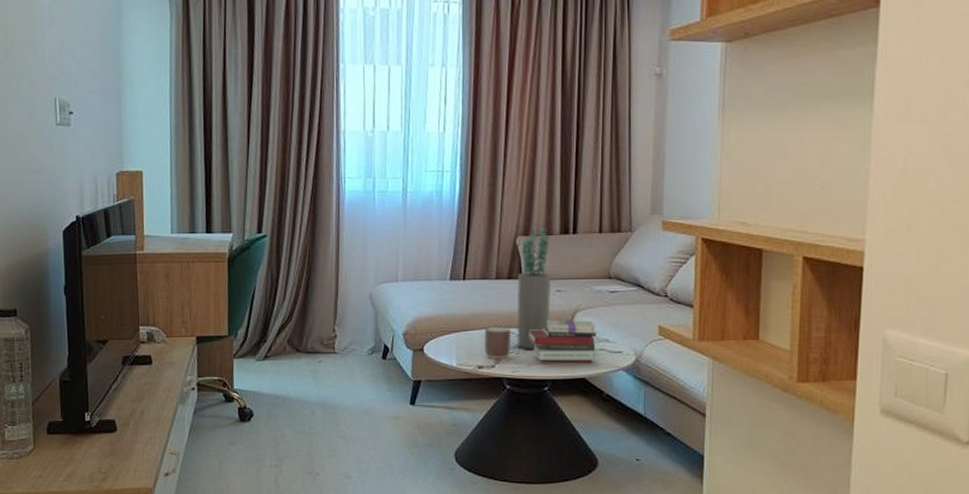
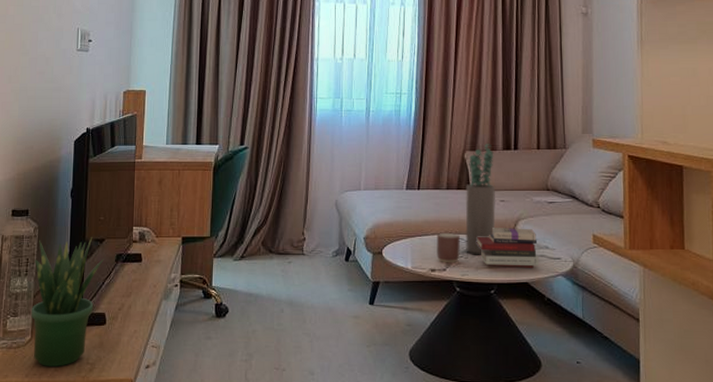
planter: none [30,338,109,476] -> present [31,237,104,367]

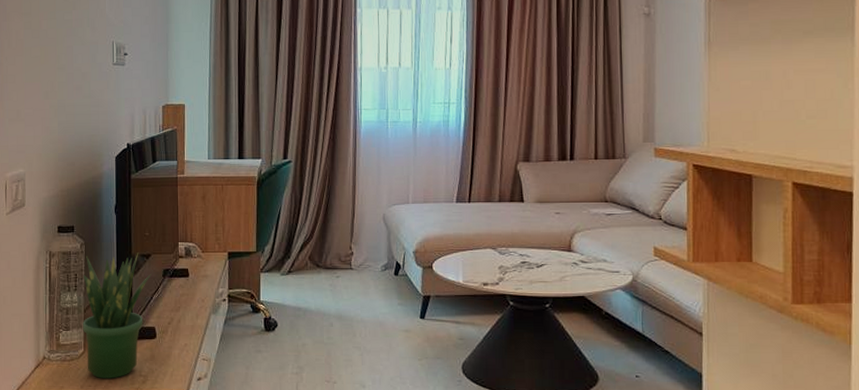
mug: present [436,233,460,262] -> none [488,247,513,276]
vase: present [465,138,496,255] -> none [518,148,551,269]
books: present [476,228,540,269] -> none [530,241,597,283]

